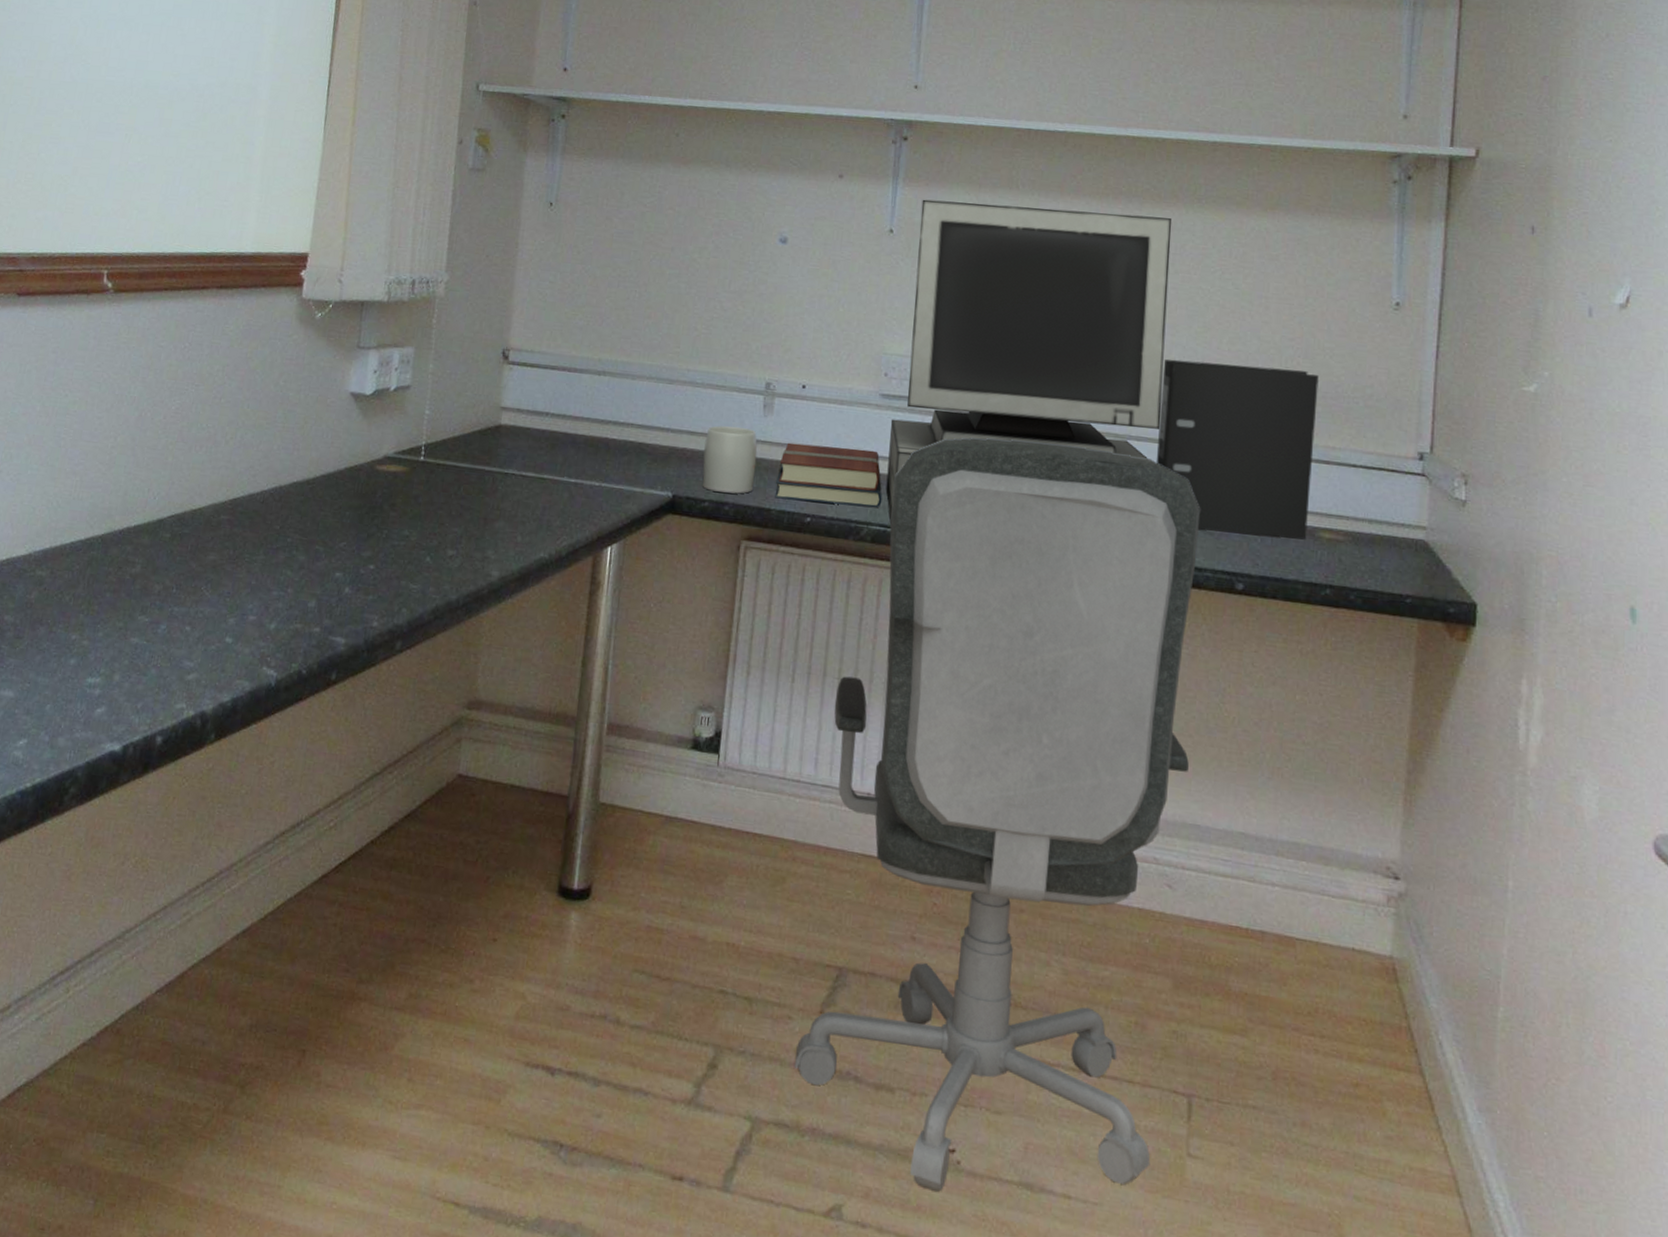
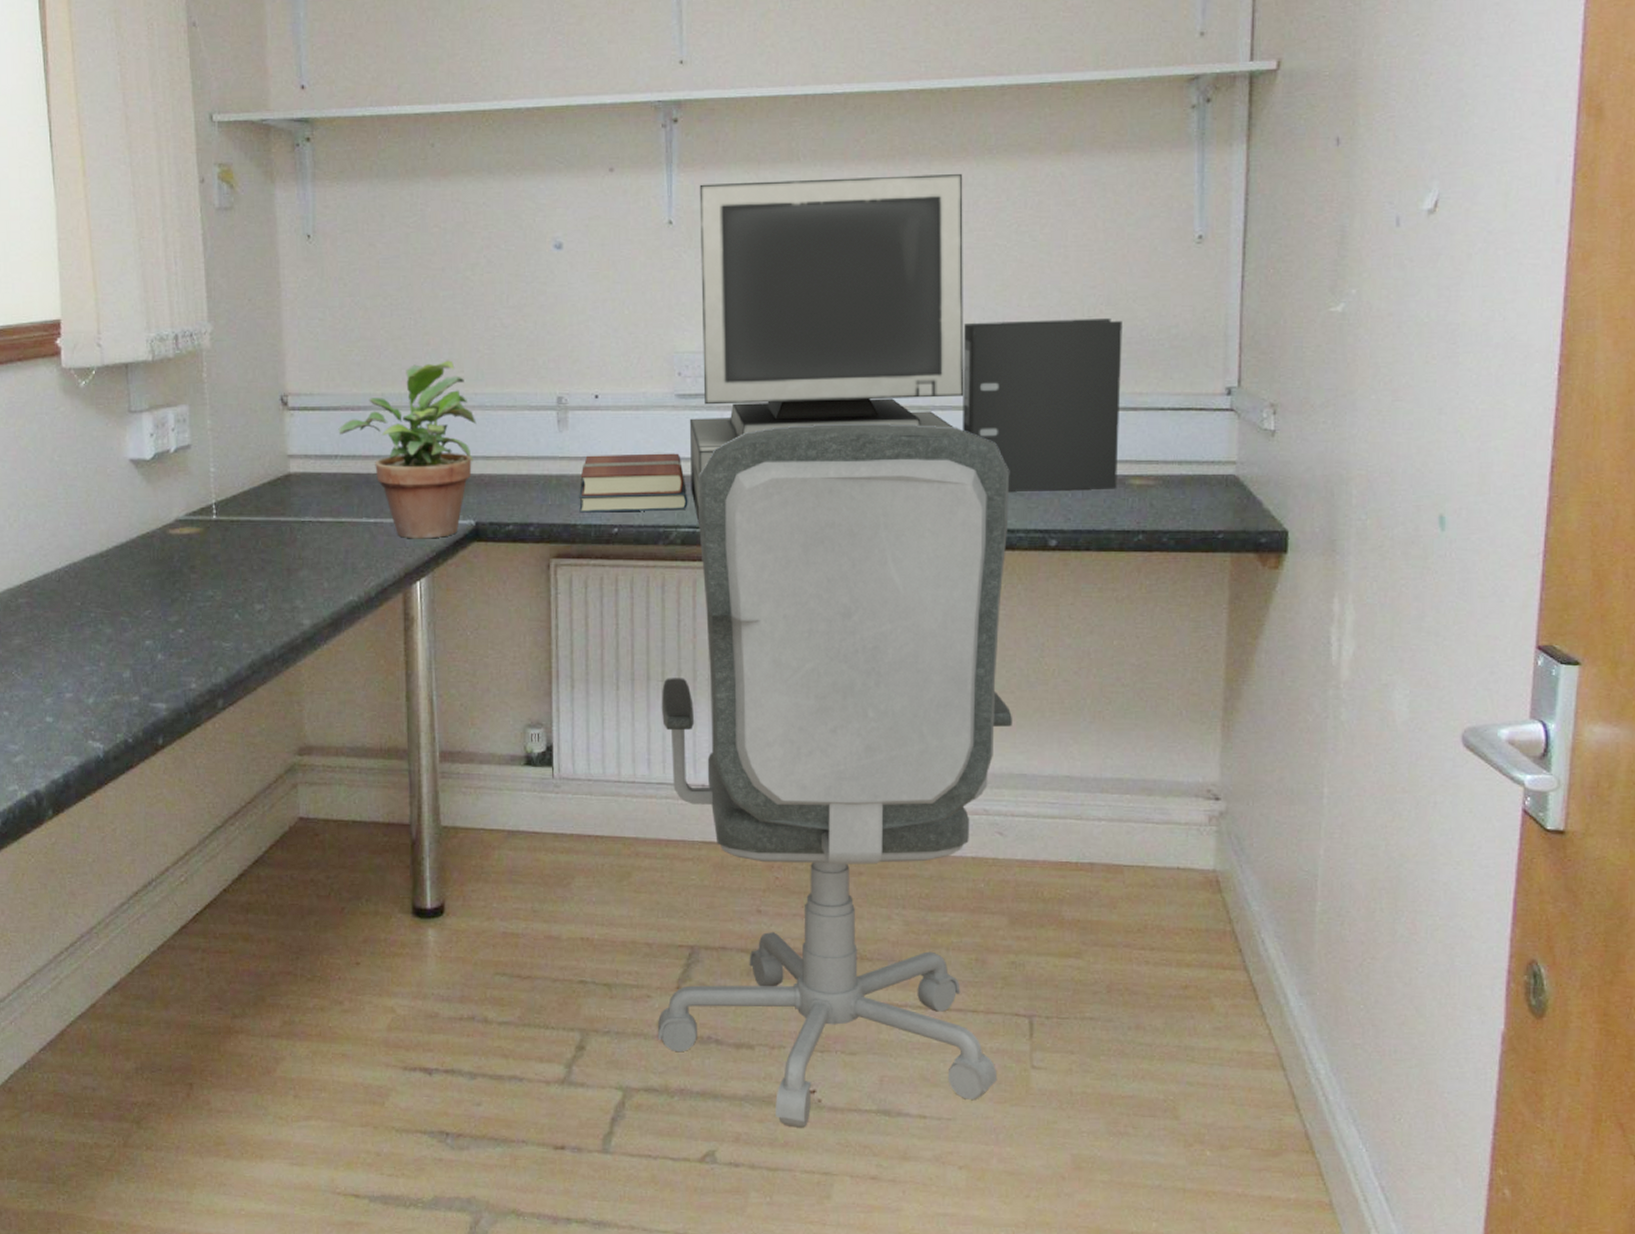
potted plant: none [552,334,686,506] -> present [338,360,477,539]
mug: present [702,425,758,494] -> none [502,445,557,514]

